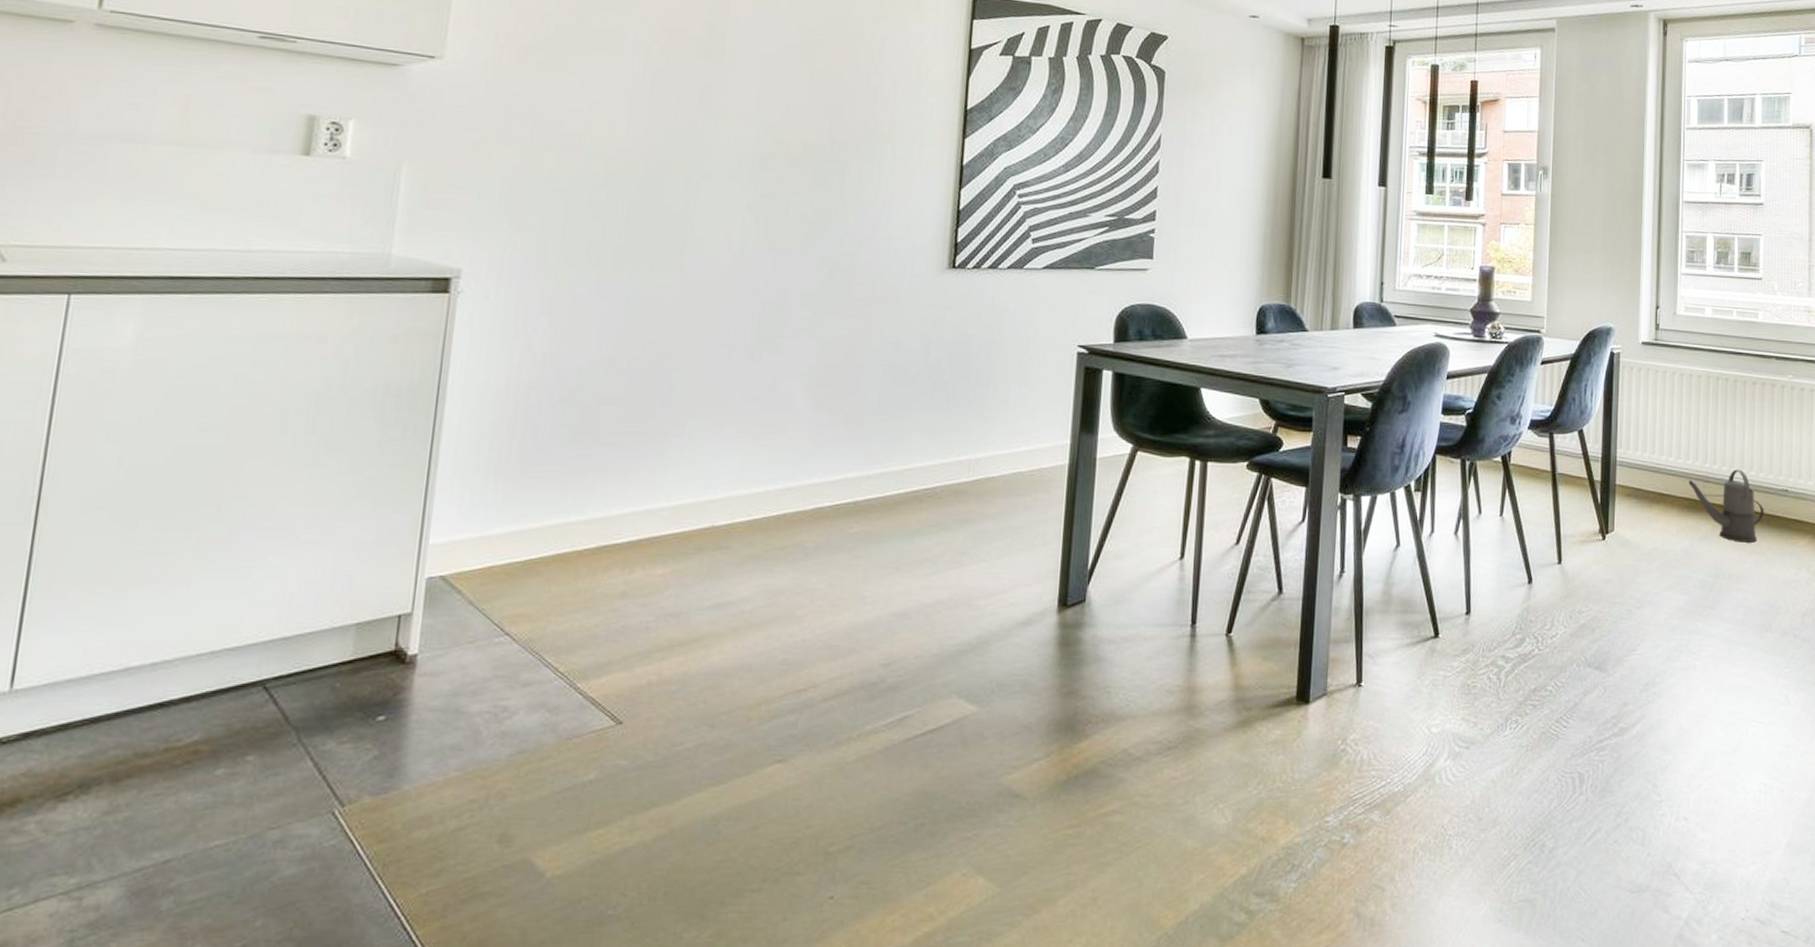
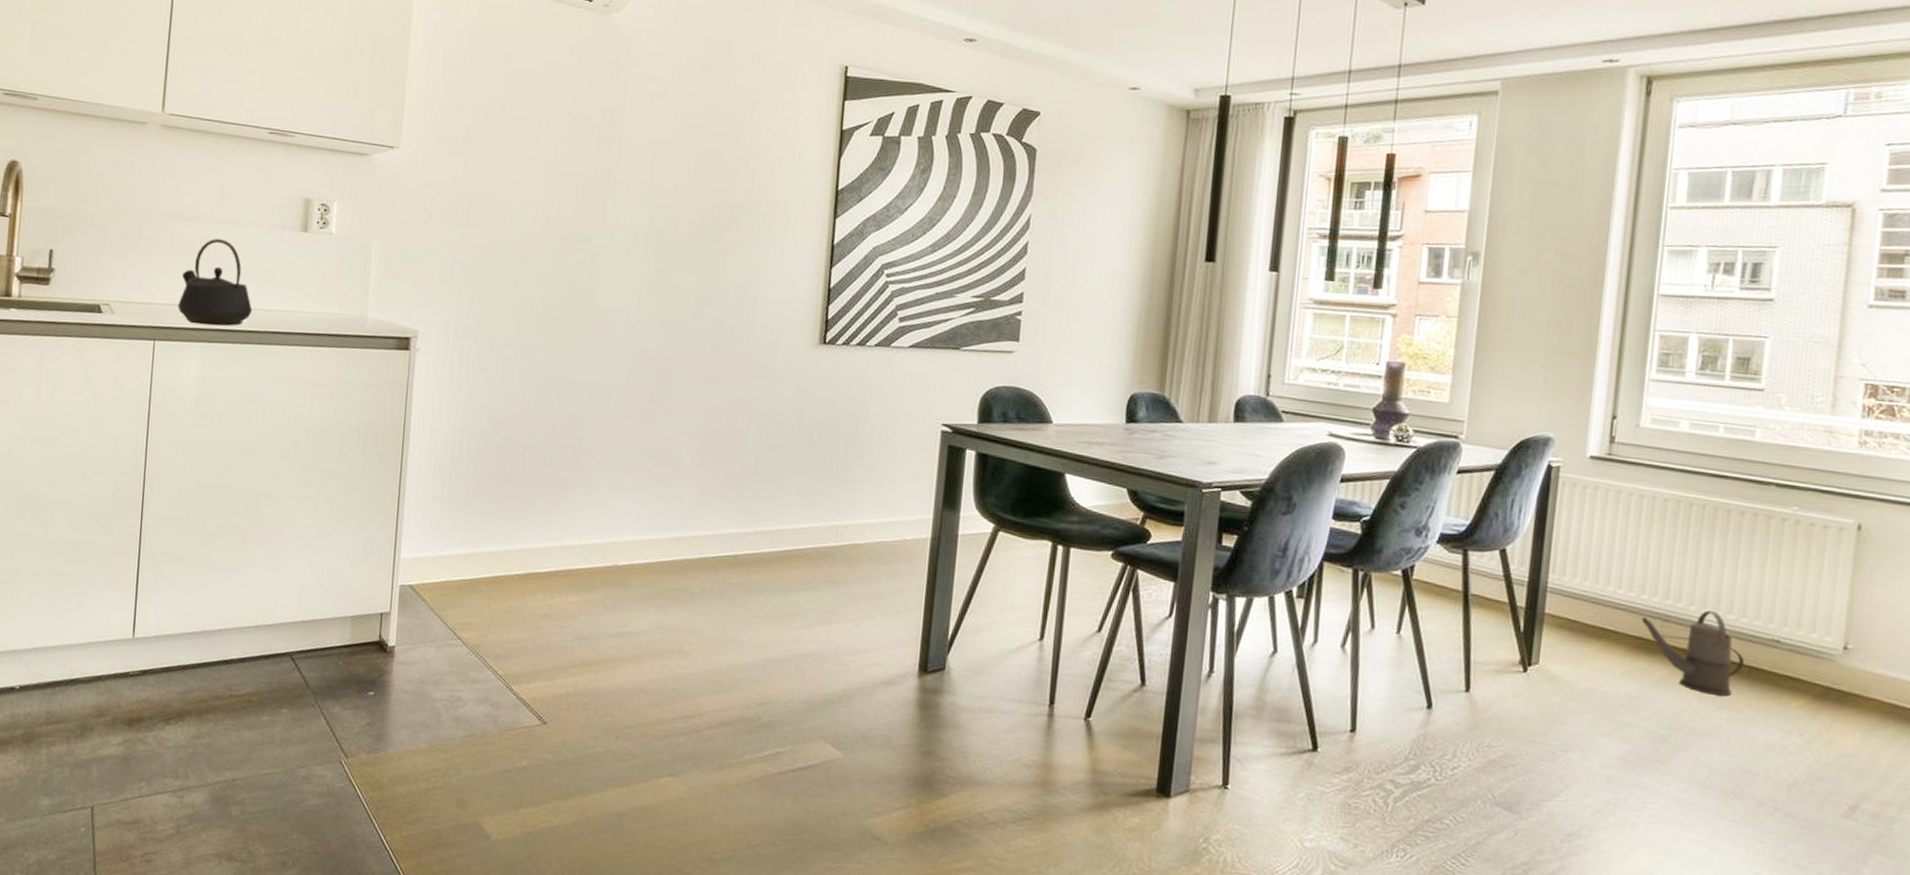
kettle: none [109,164,225,273] -> present [178,238,253,327]

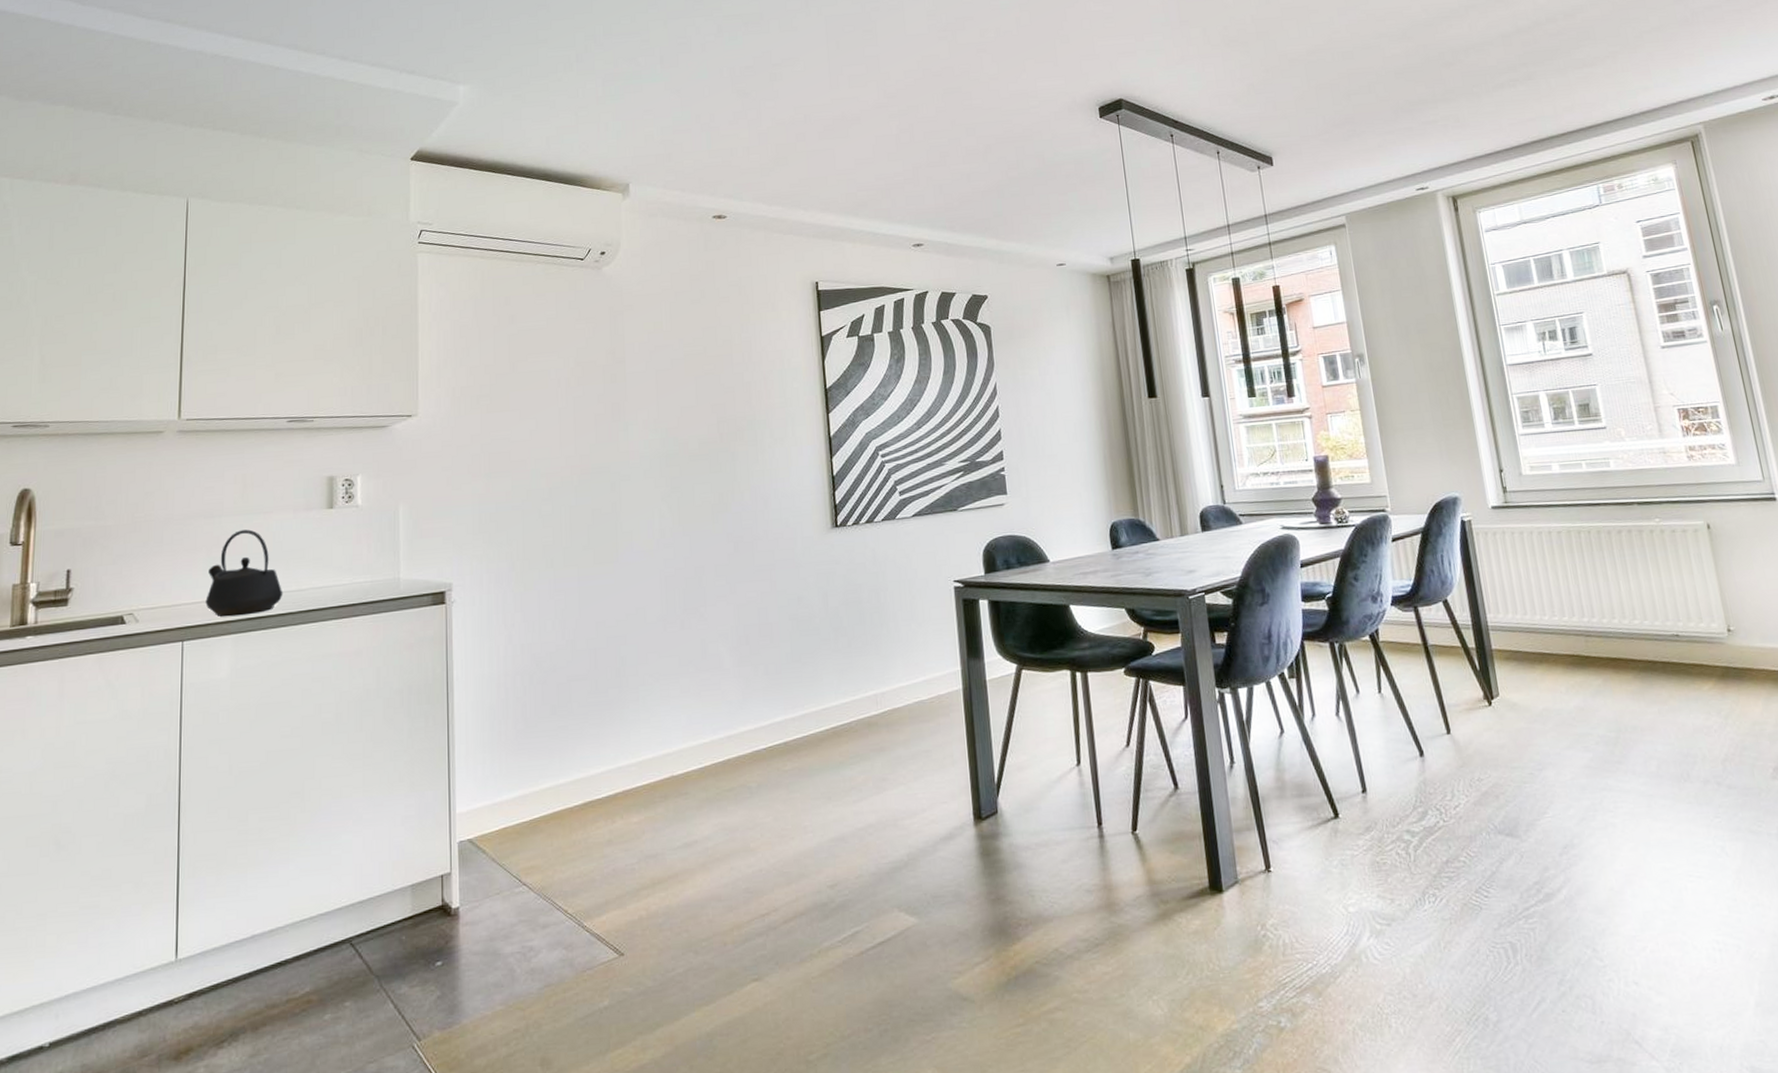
watering can: present [1642,610,1744,697] -> none [1569,619,1658,694]

